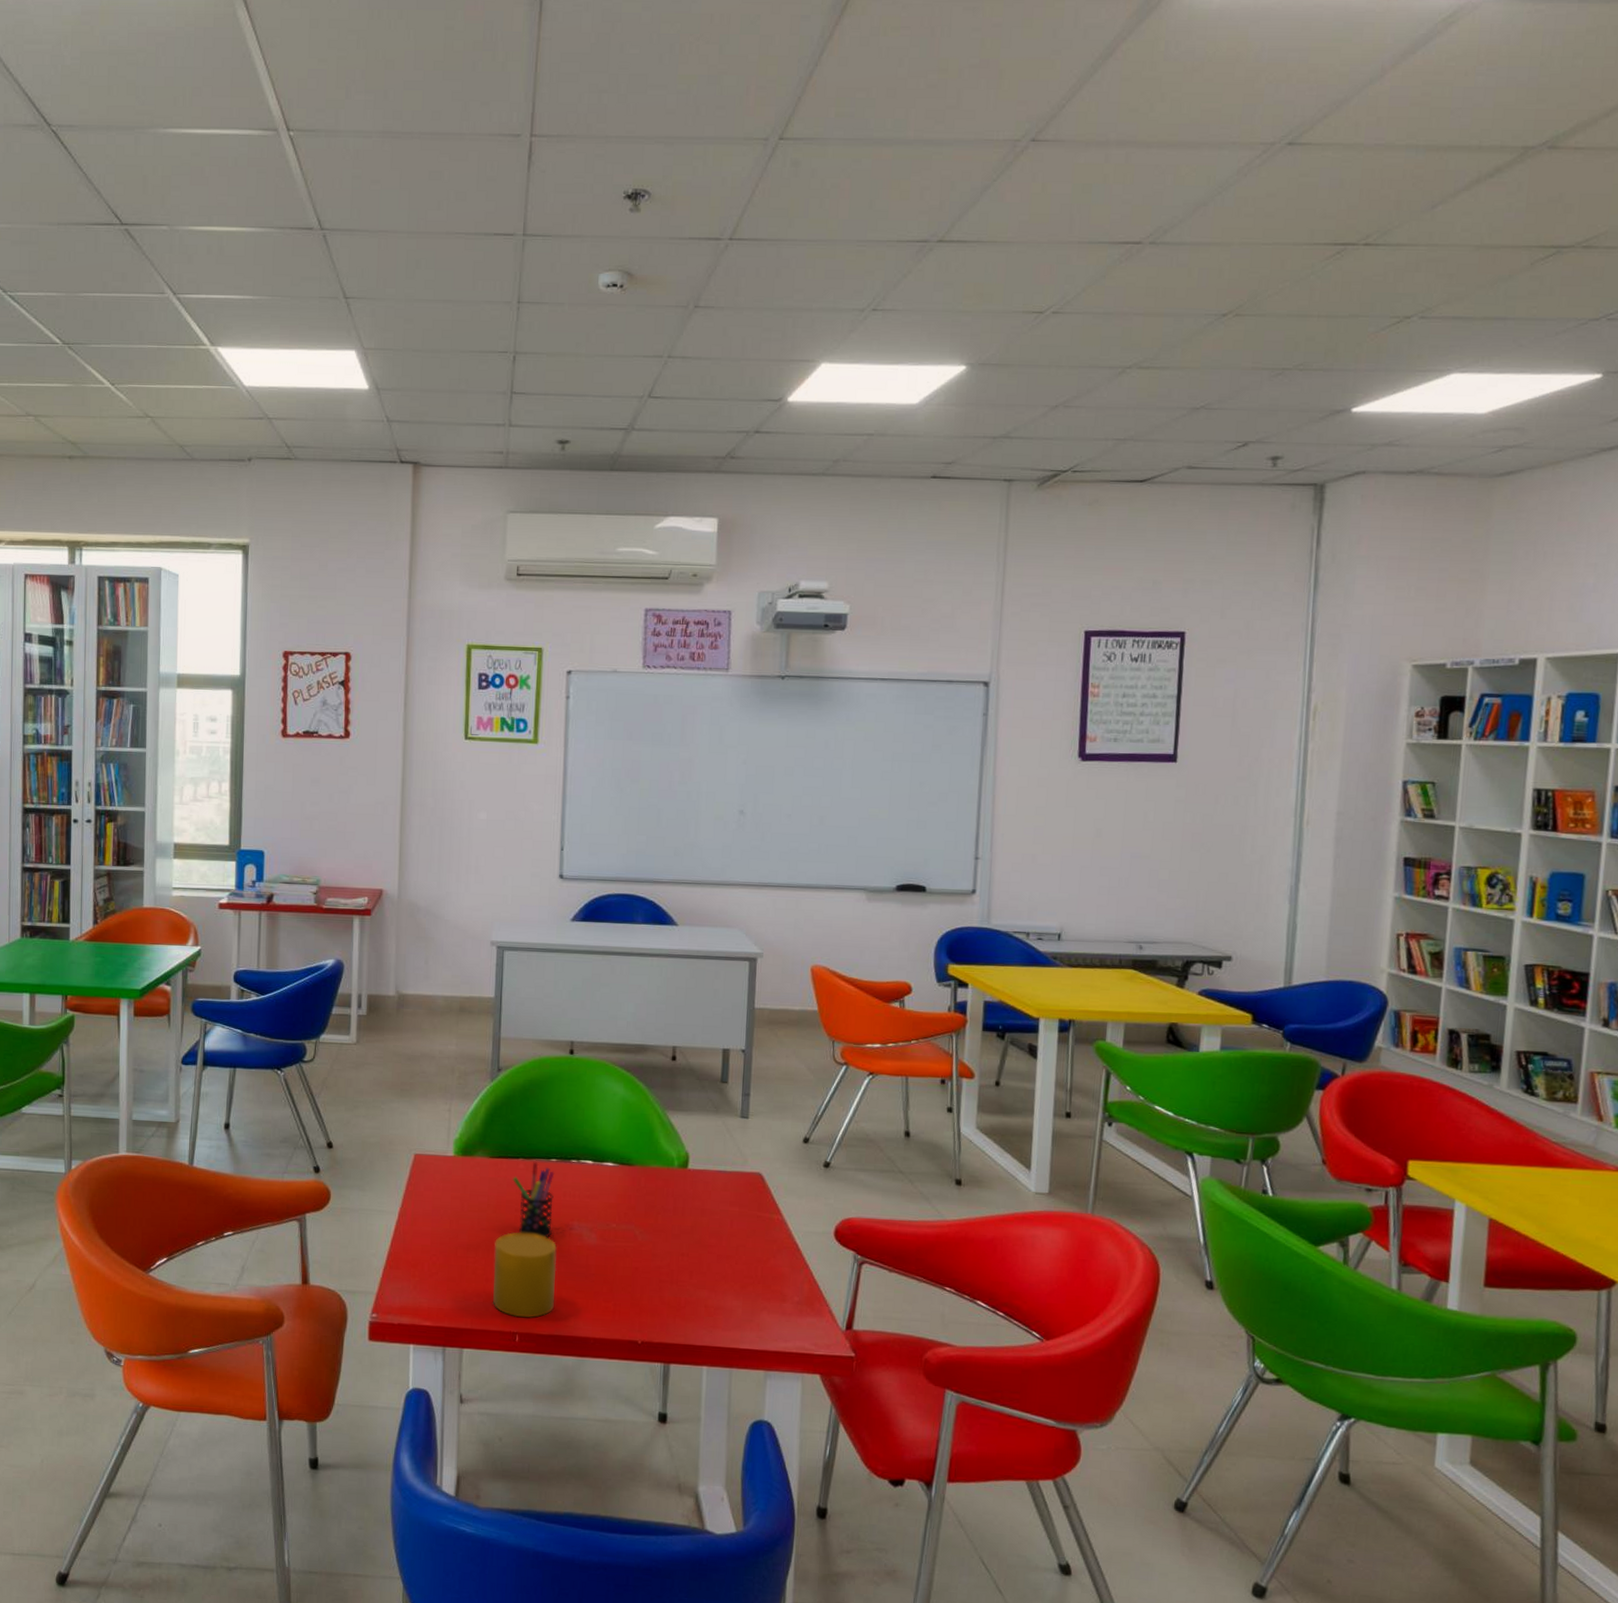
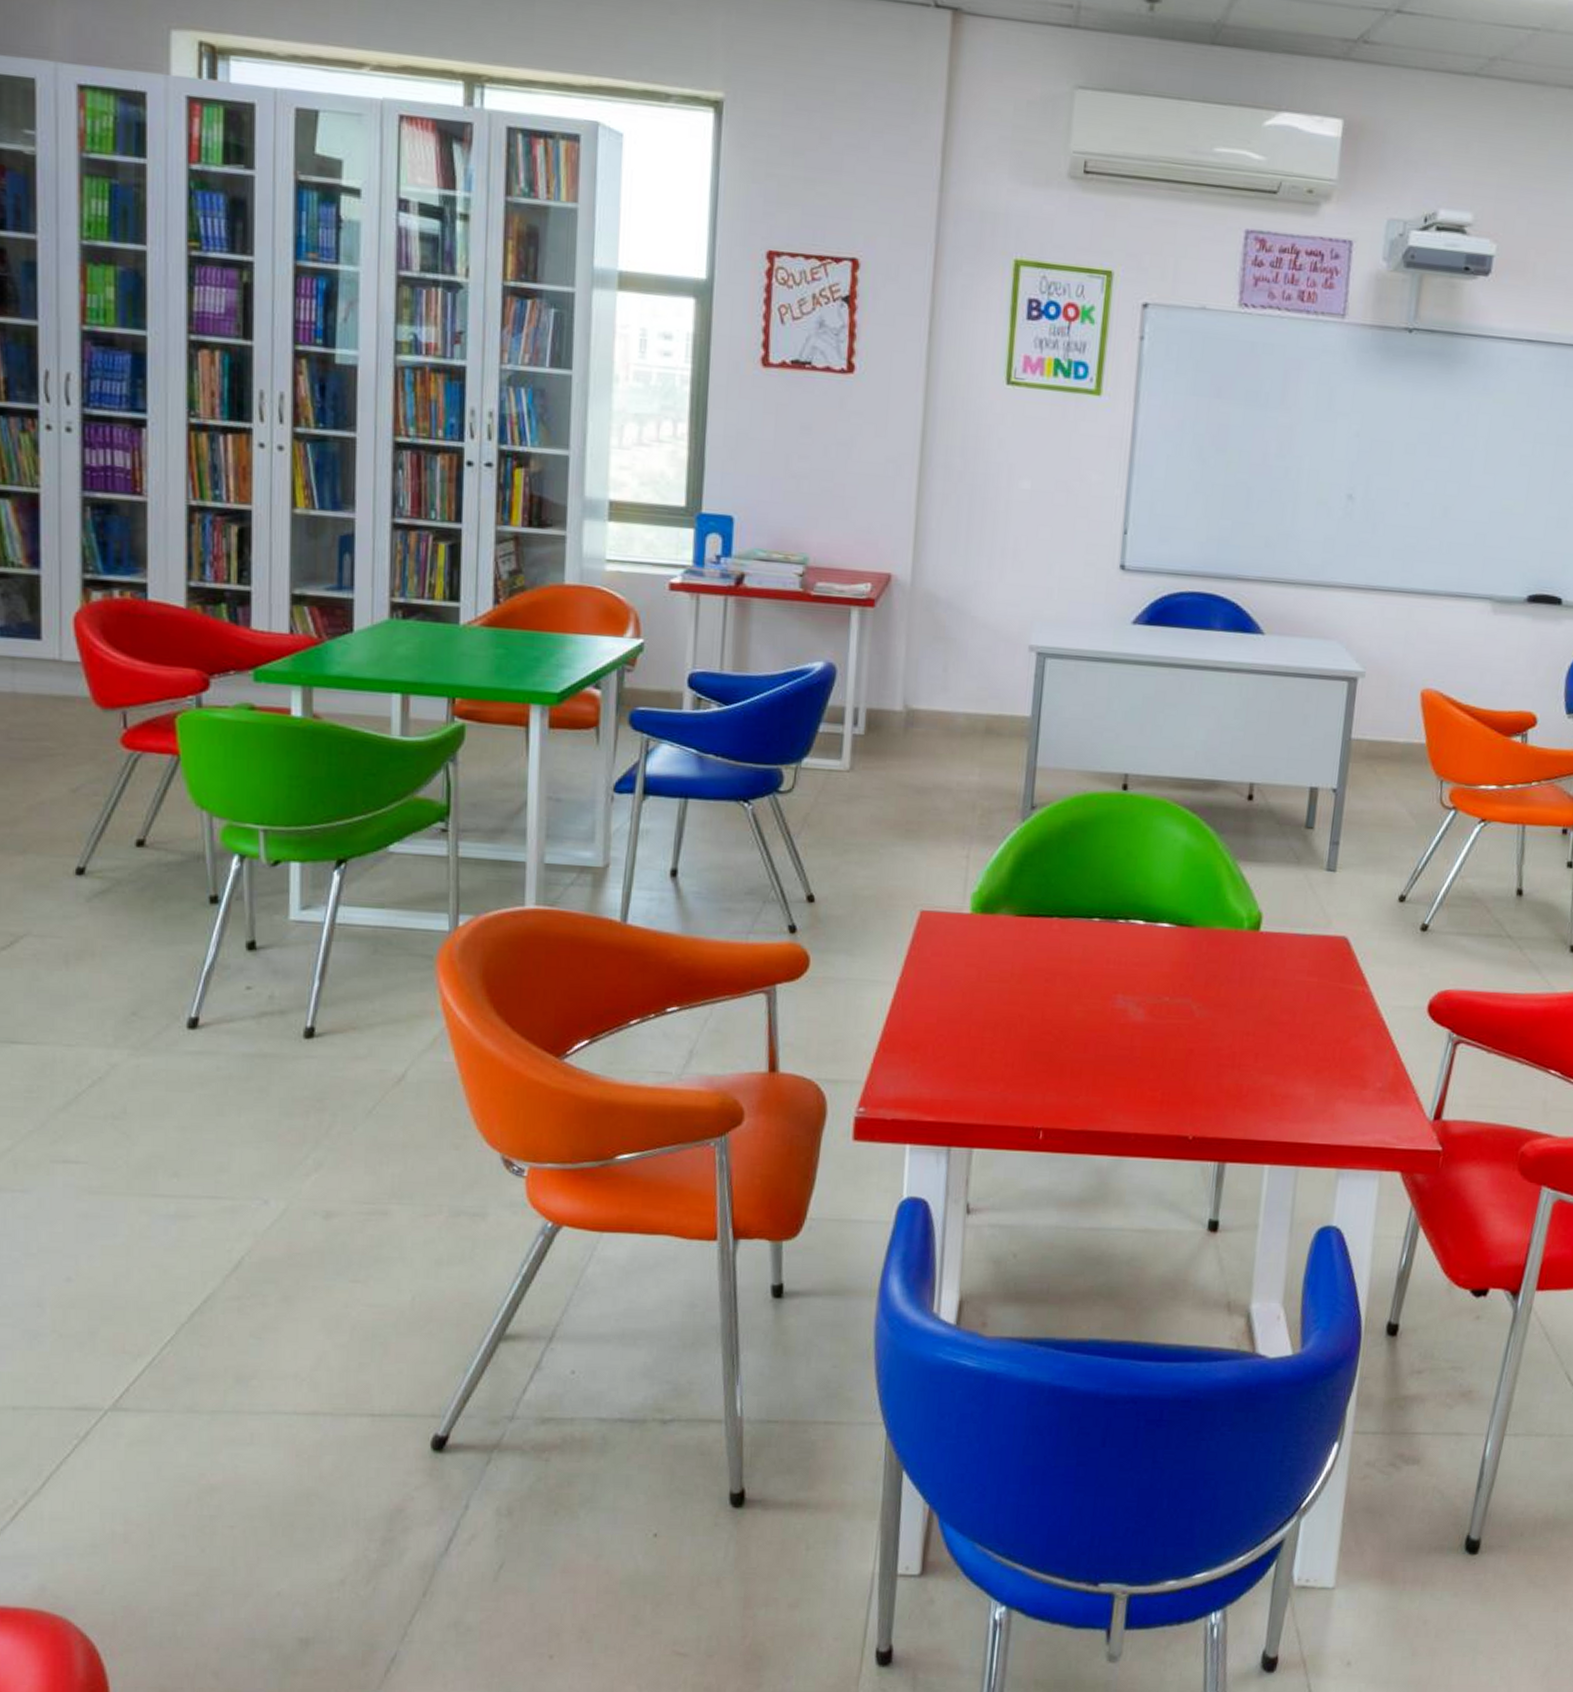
cup: present [492,1232,557,1318] -> none [1011,1007,1095,1111]
pen holder: present [513,1162,555,1238] -> none [1044,921,1097,1014]

